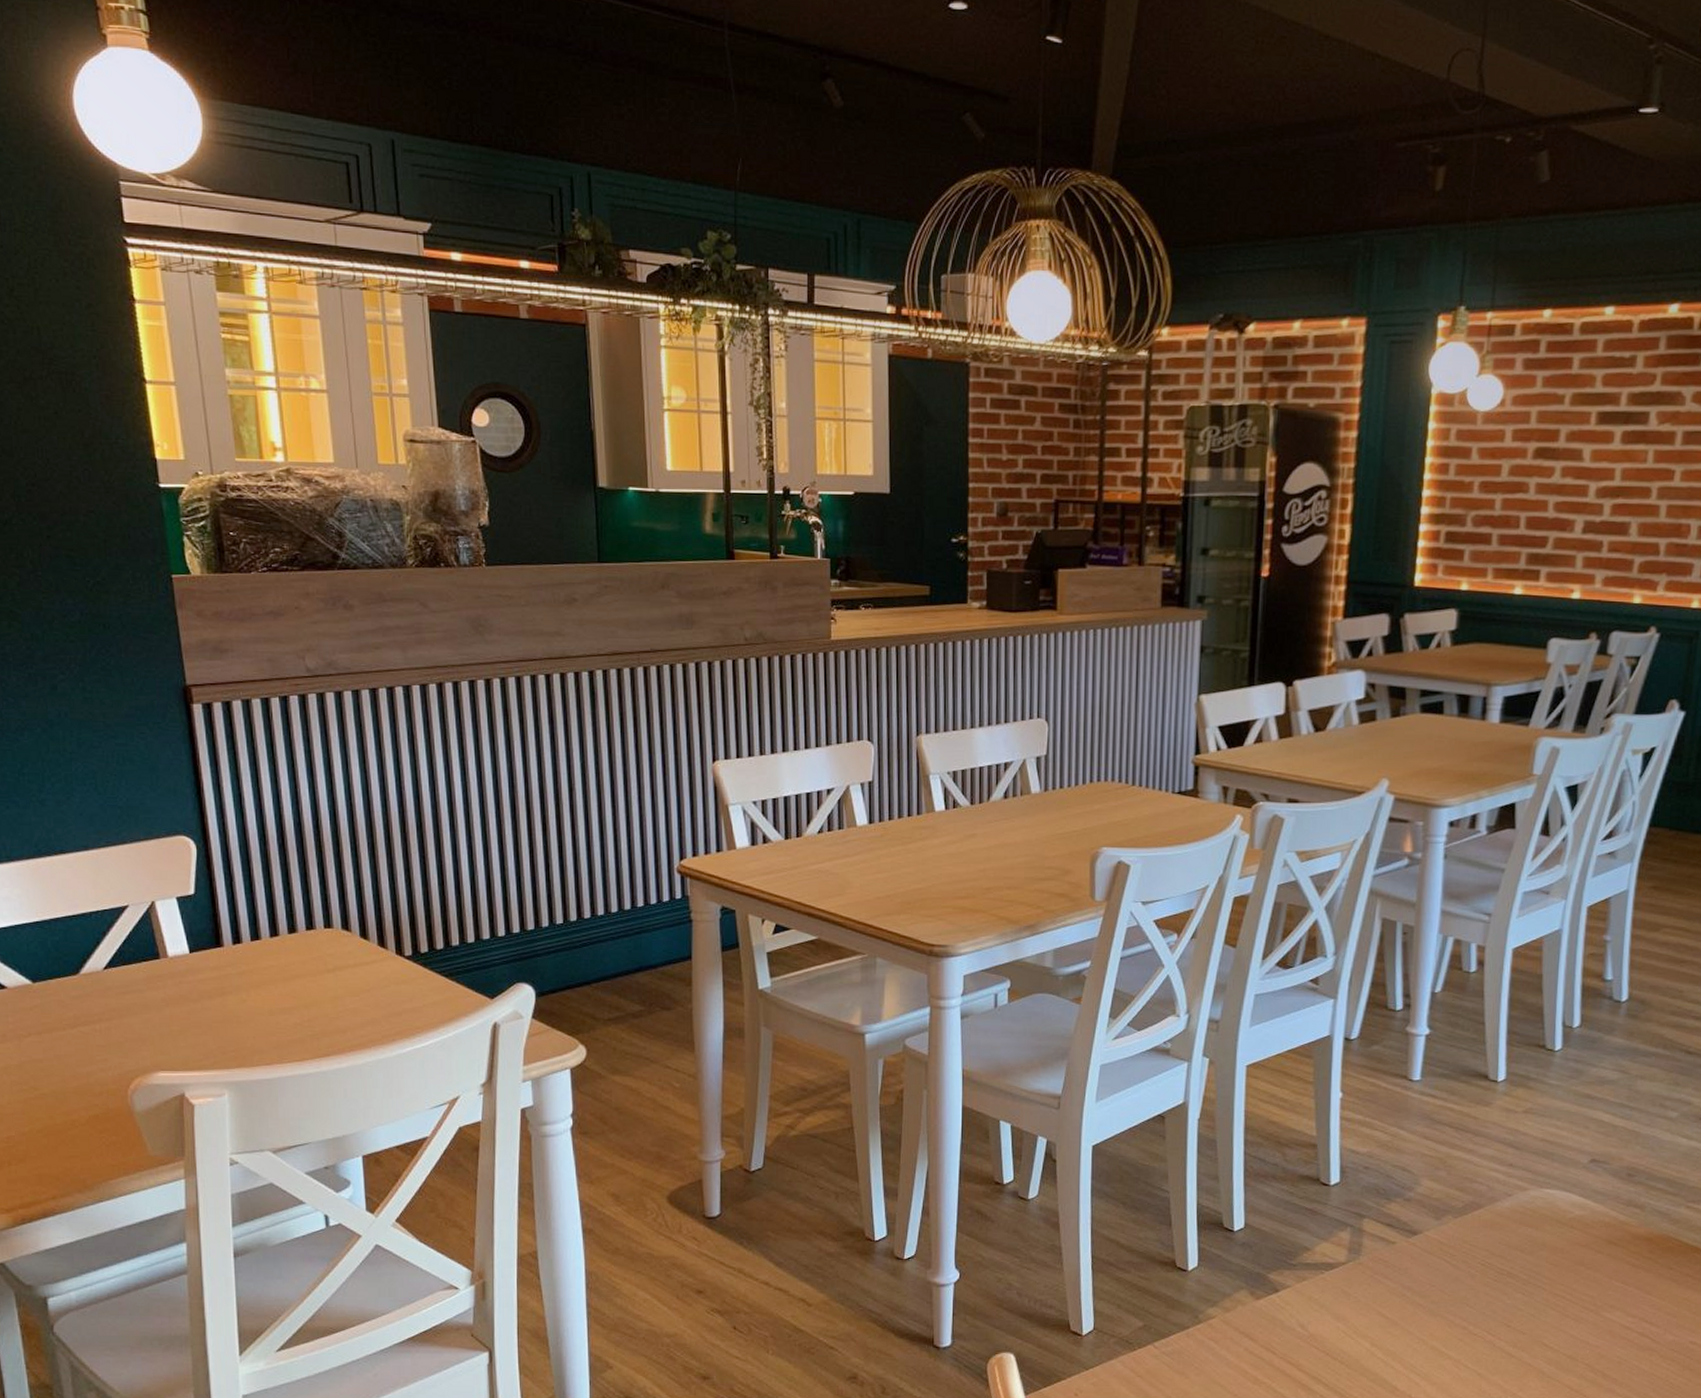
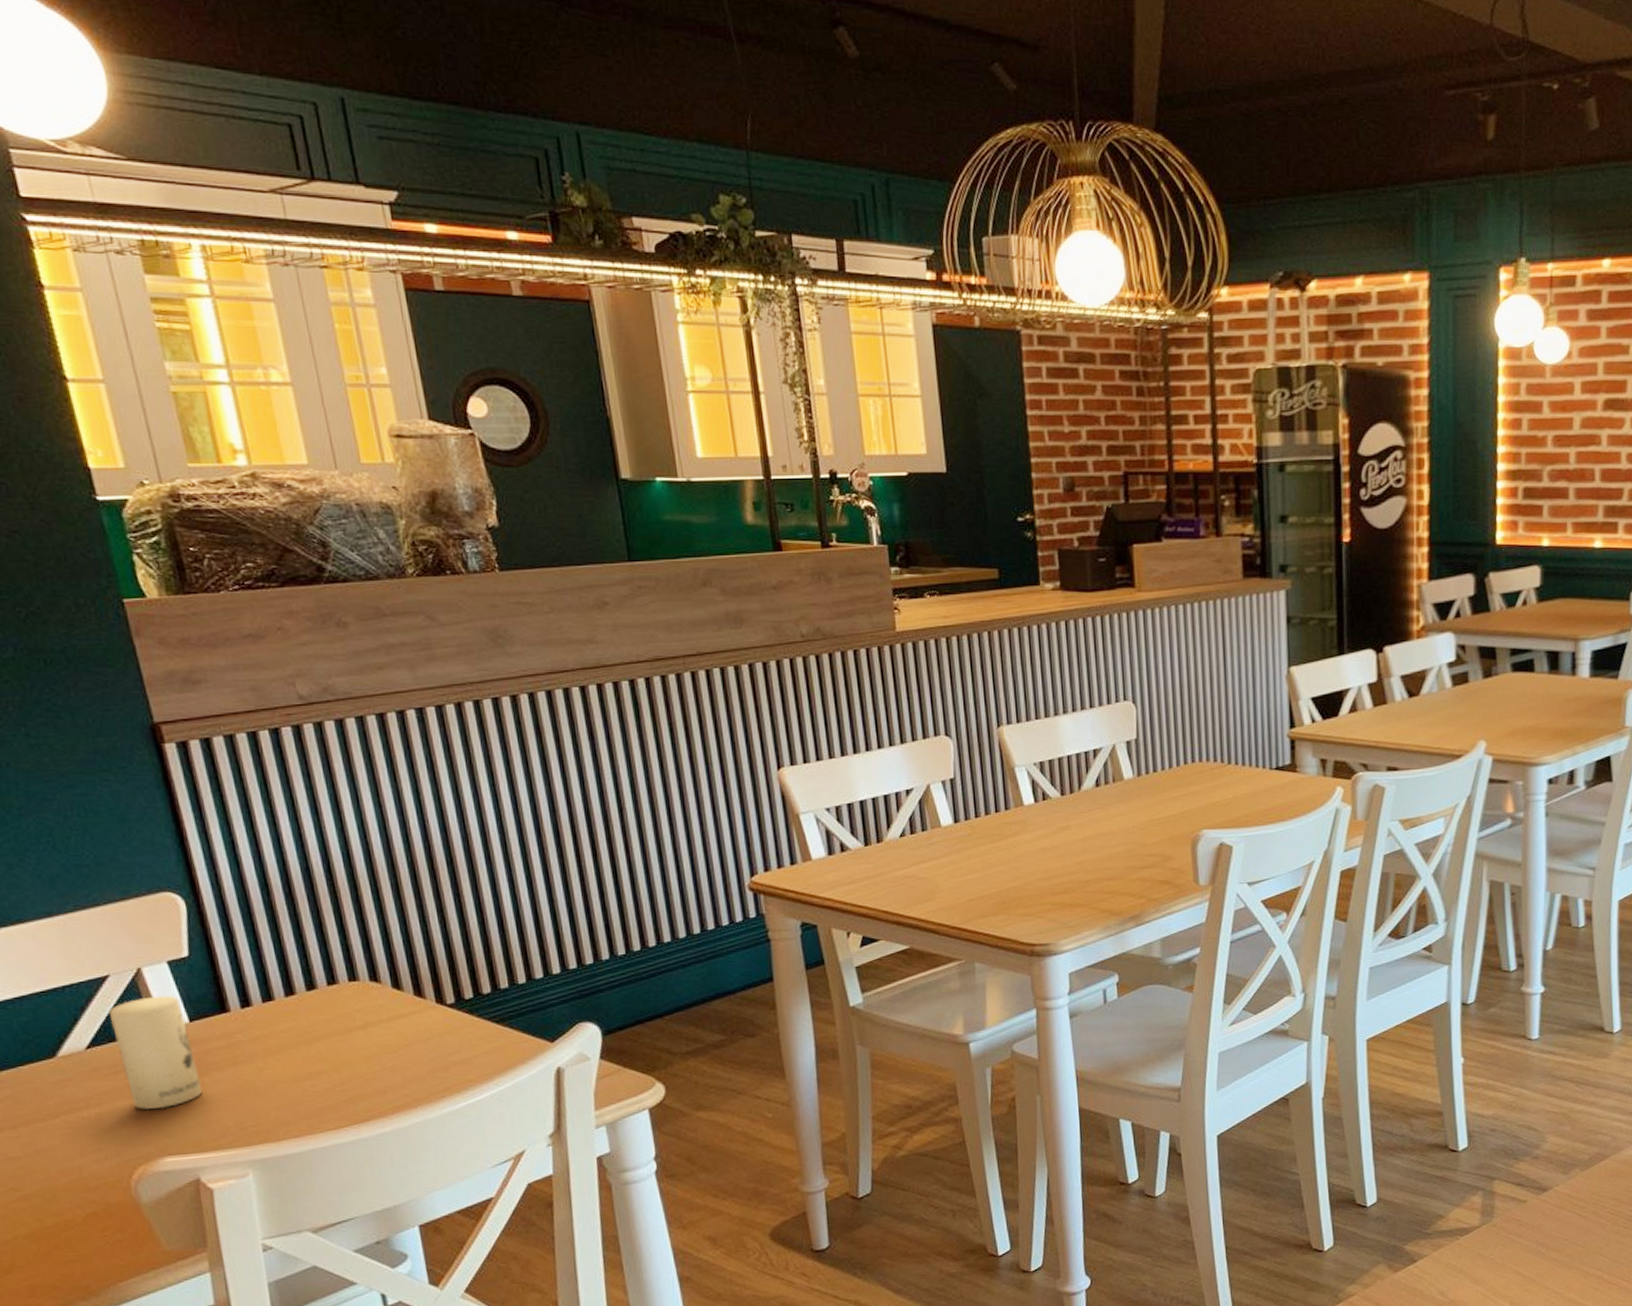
candle: none [125,927,195,1029] -> present [108,995,203,1111]

